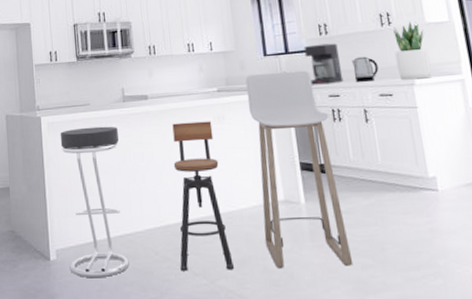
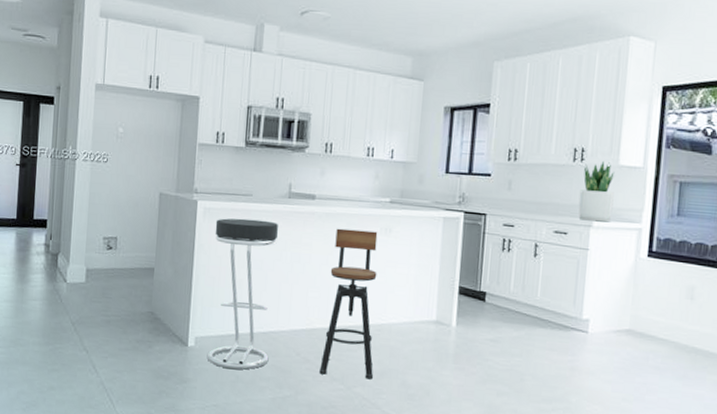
bar stool: present [245,70,353,268] -> none [408,190,499,391]
coffee maker: present [303,43,344,85] -> none [488,169,524,214]
kettle: present [352,56,379,83] -> none [533,189,560,218]

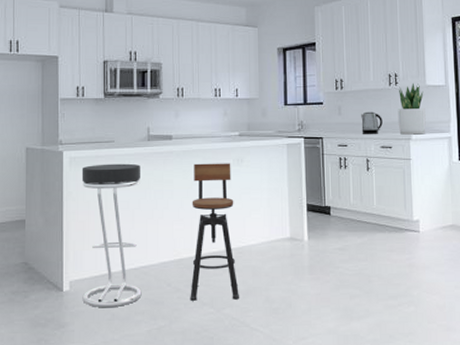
kettle: none [533,189,560,218] -> present [361,111,383,135]

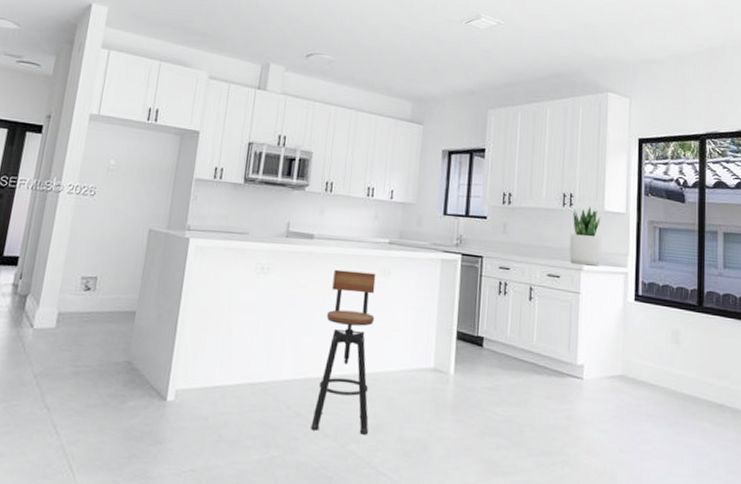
bar stool: present [81,163,142,308] -> none [187,257,274,427]
kettle: present [361,111,383,135] -> none [527,232,552,261]

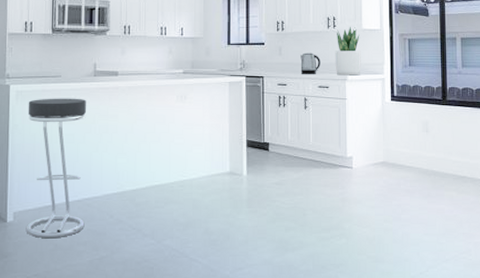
bar stool: none [187,257,274,427] -> present [26,98,86,239]
bar stool: present [311,269,376,435] -> none [132,99,179,232]
kettle: none [527,232,552,261] -> present [300,52,320,75]

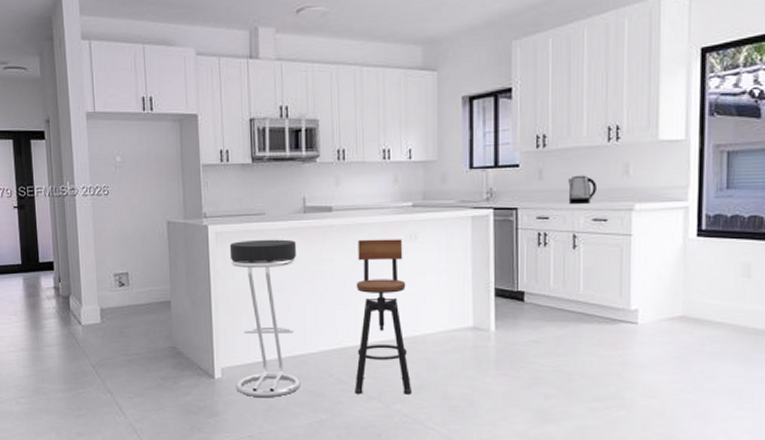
bar stool: none [132,99,179,232] -> present [355,239,411,395]
planter: present [335,26,361,76] -> none [617,137,655,204]

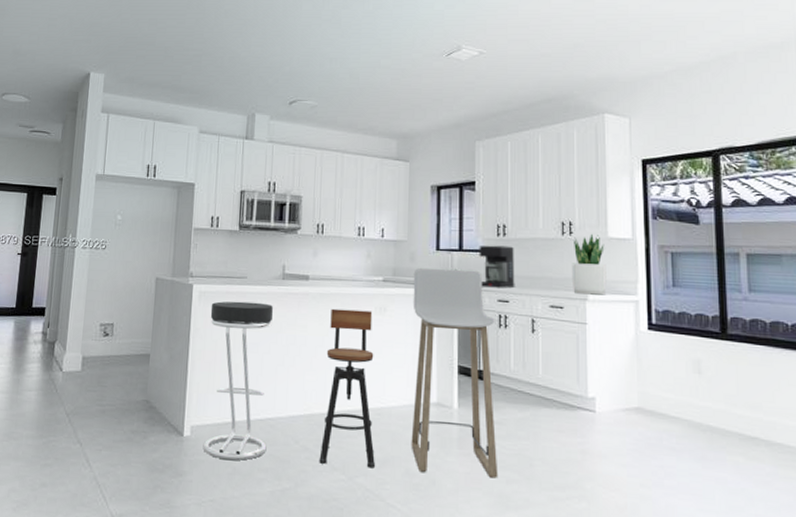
bar stool: none [445,187,537,395] -> present [411,267,499,479]
coffee maker: none [516,158,556,206] -> present [479,245,515,289]
kettle: present [568,175,596,205] -> none [527,263,553,292]
planter: none [617,137,655,204] -> present [571,233,607,295]

